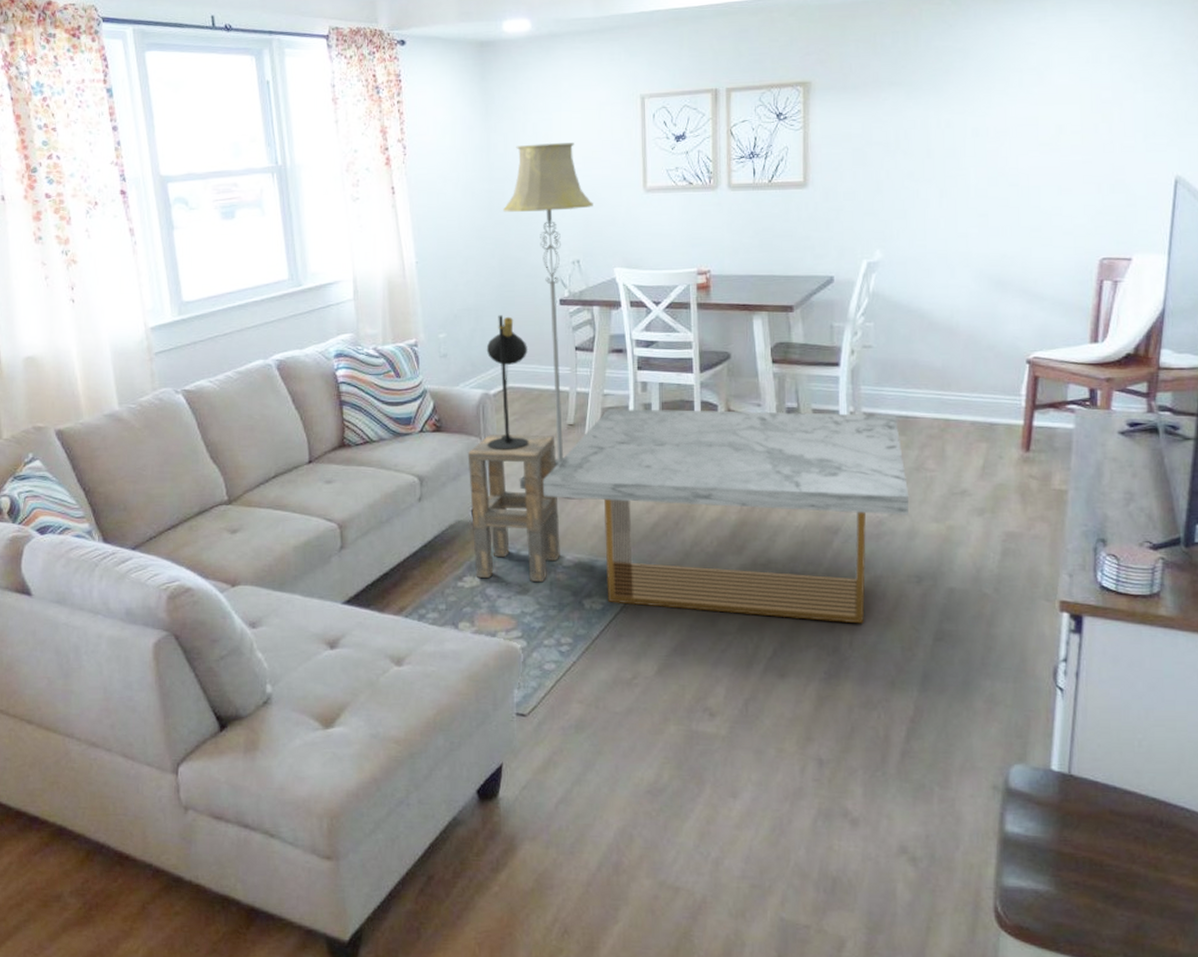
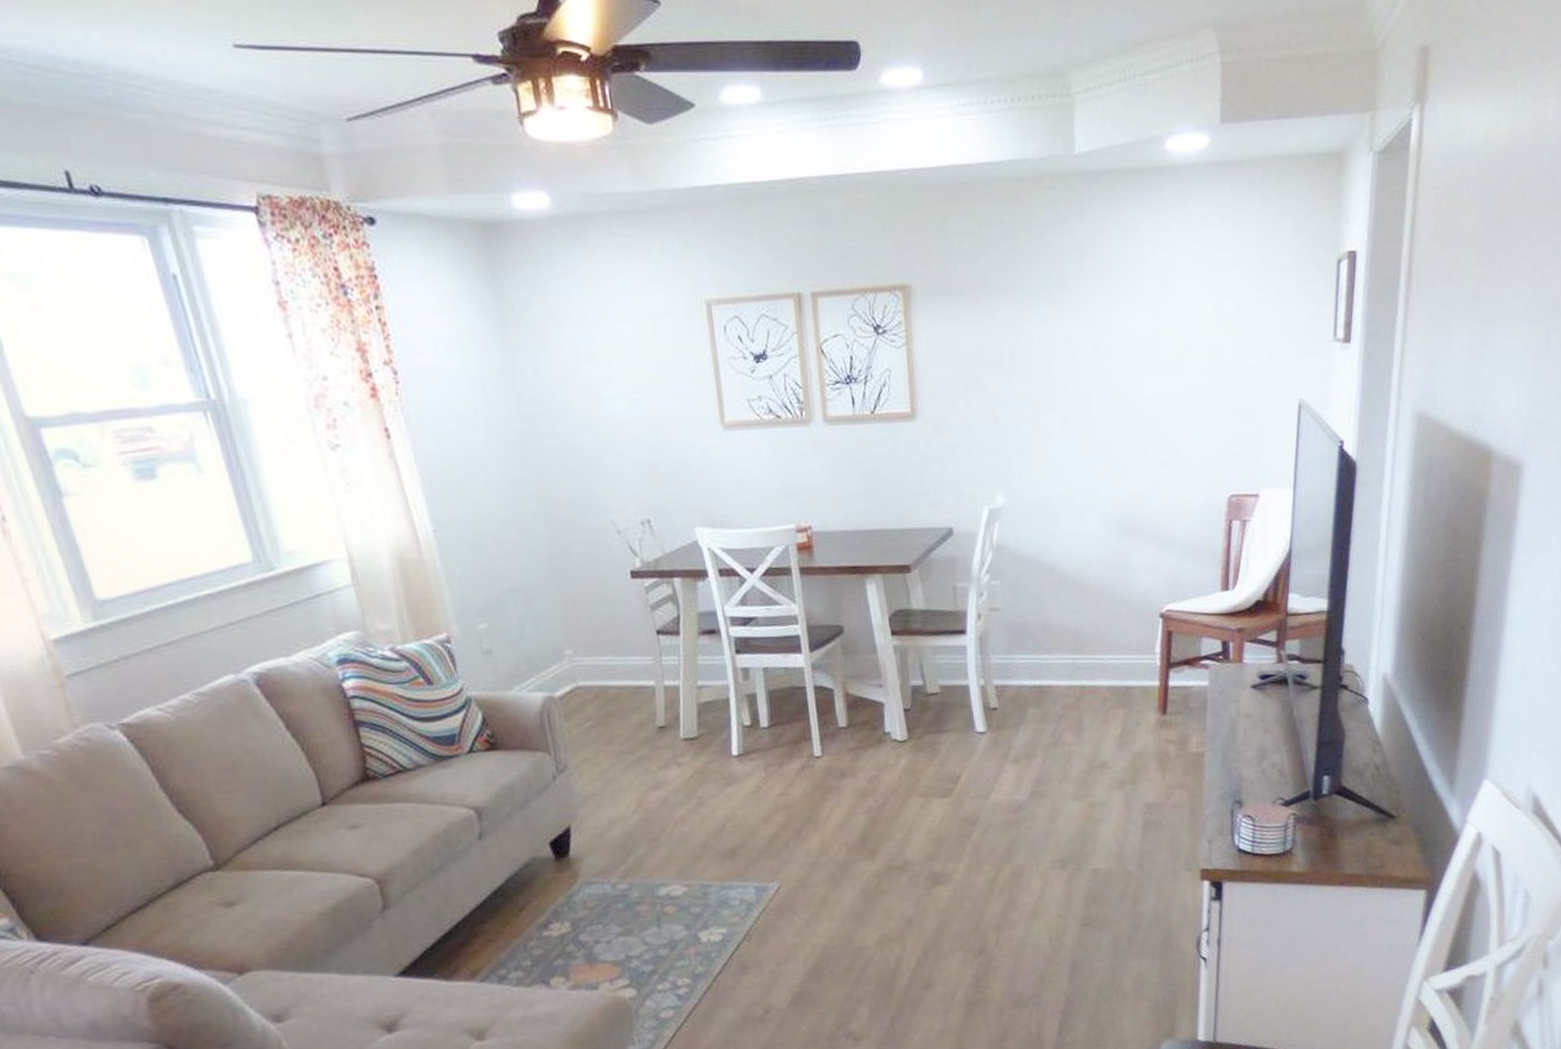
side table: present [467,433,560,582] -> none [535,742,666,924]
table lamp: present [486,315,529,451] -> none [542,595,611,767]
floor lamp: present [503,143,593,489] -> none [543,364,660,811]
coffee table: present [542,409,910,624] -> none [634,685,1049,932]

